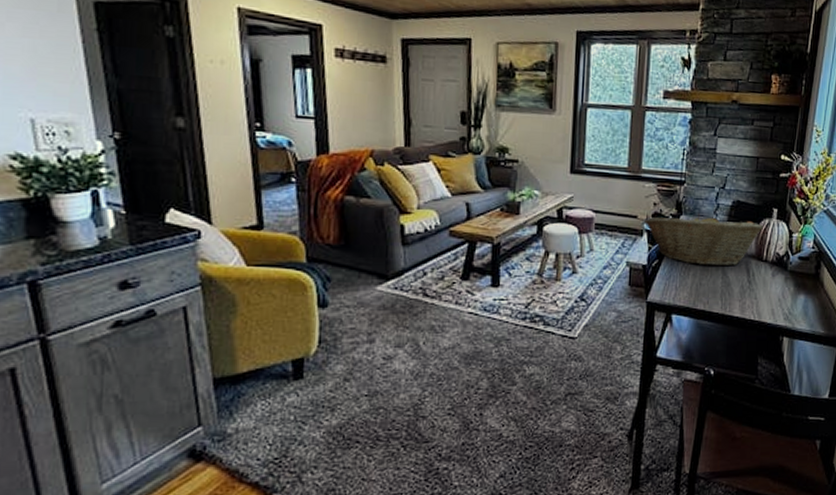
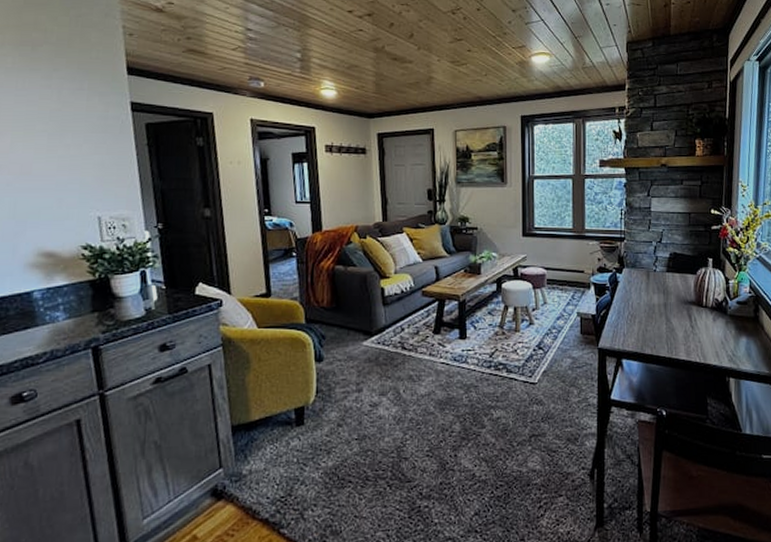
fruit basket: present [643,212,763,266] -> none [590,265,700,314]

